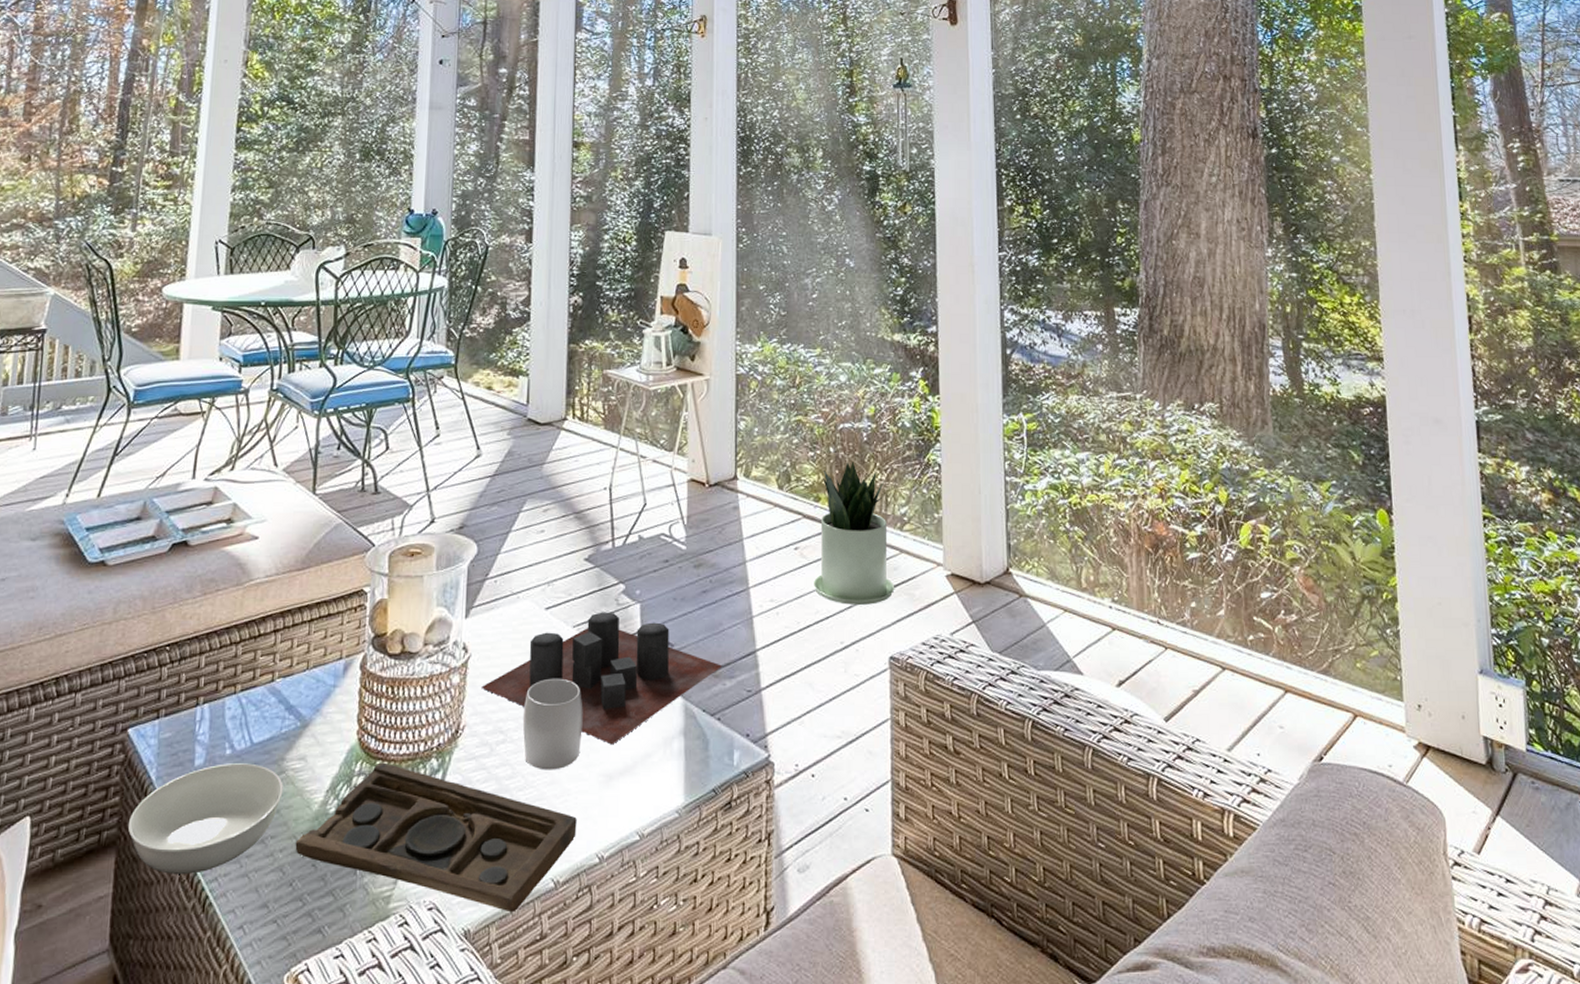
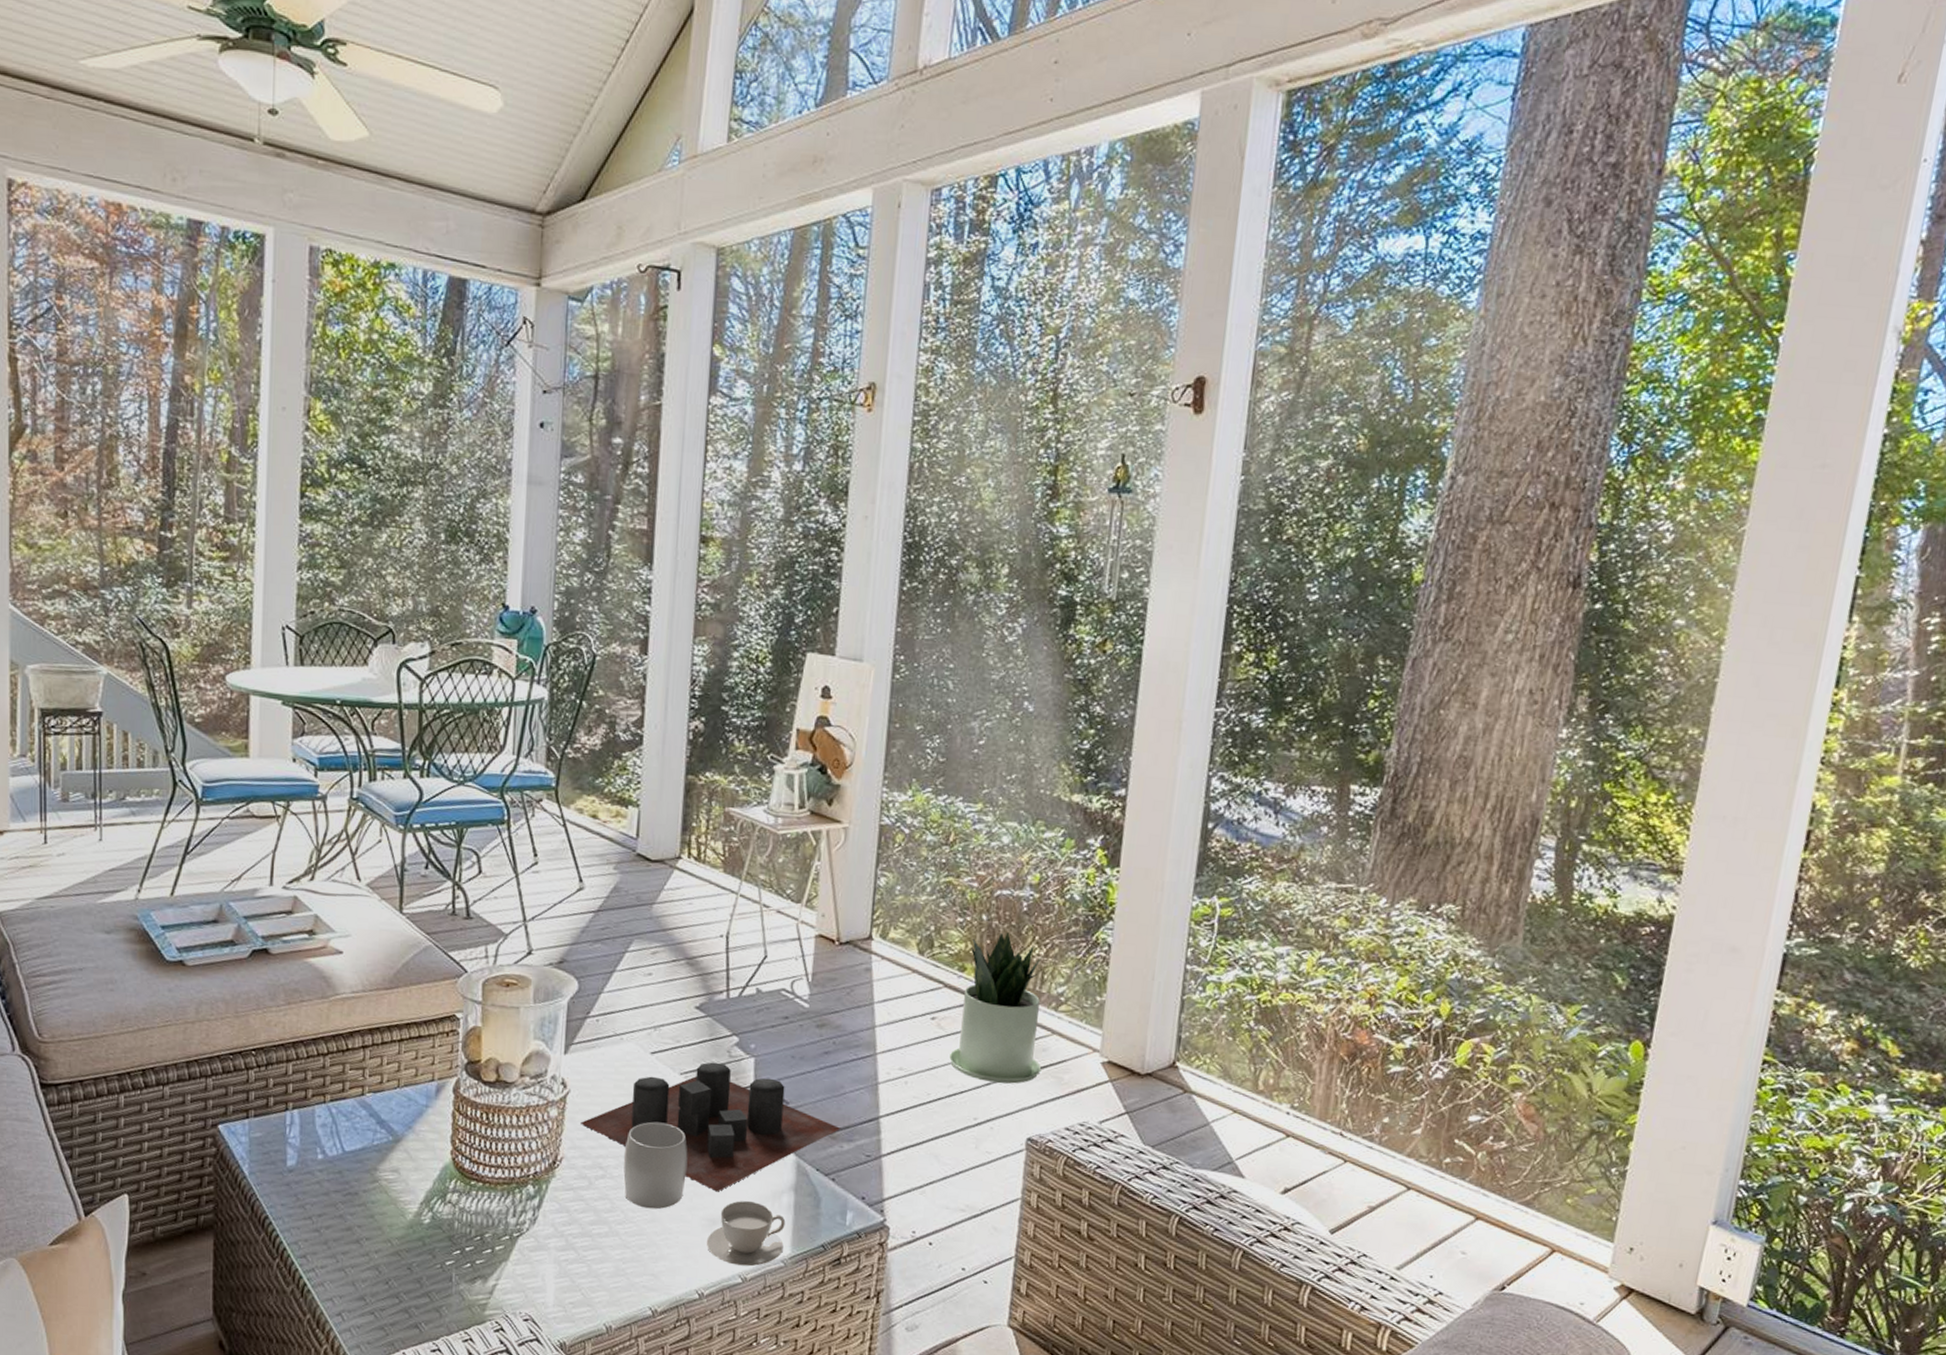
bowl: present [127,763,283,874] -> none [224,1167,377,1263]
decorative tray: present [295,762,577,913] -> none [390,1182,677,1333]
teacup: none [603,750,678,821] -> present [706,1200,786,1267]

